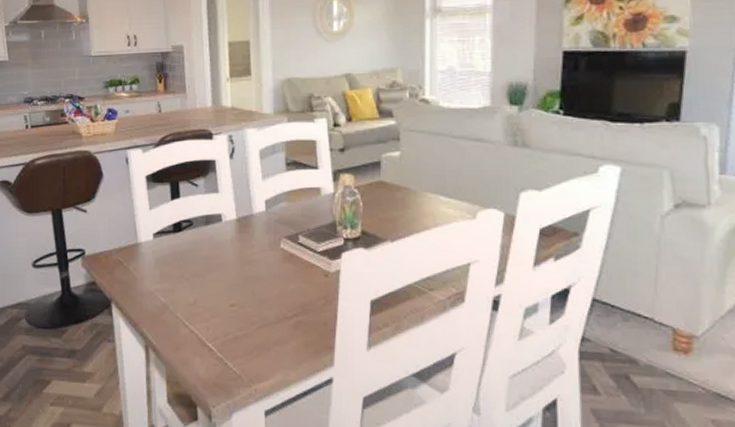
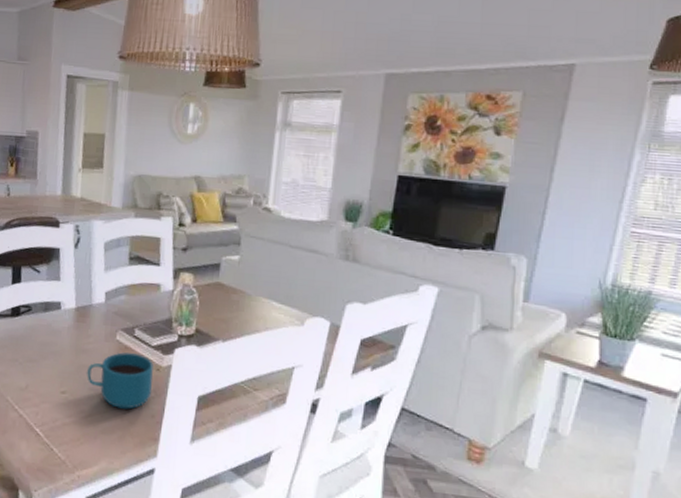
cup: none [254,260,323,319] -> present [87,352,154,409]

